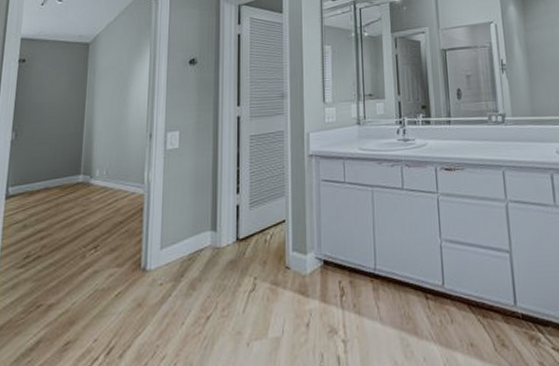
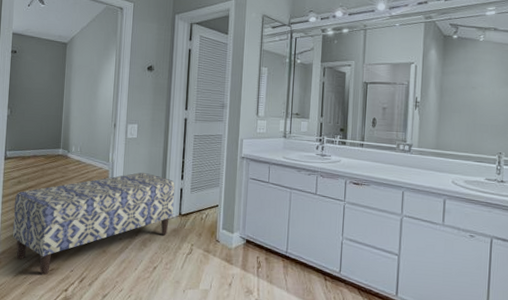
bench: none [13,190,230,354] -> present [12,172,175,276]

